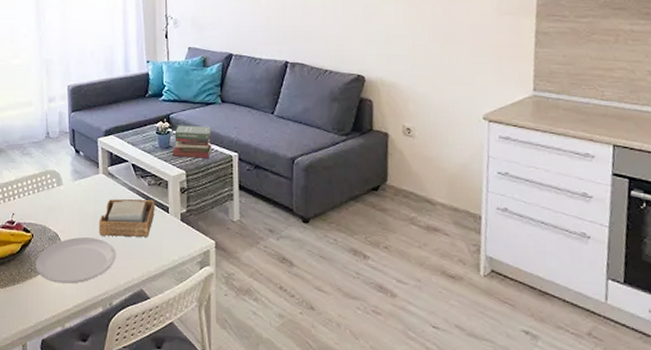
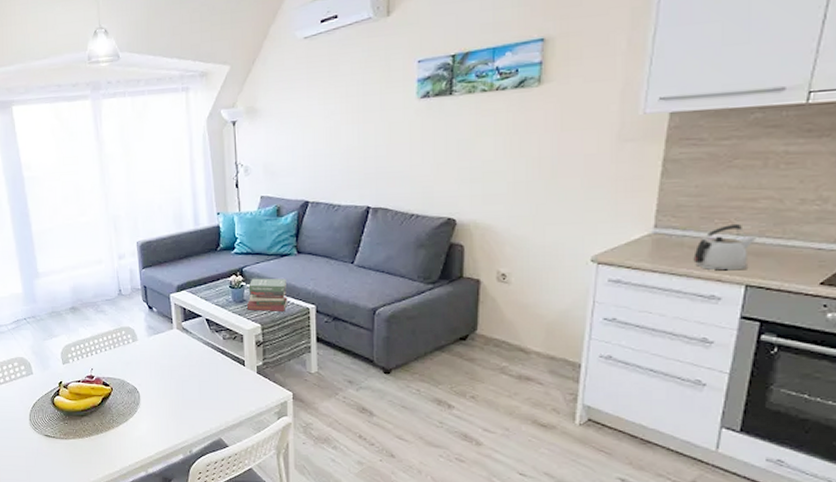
plate: present [36,237,117,284] -> none [117,390,194,433]
napkin holder: present [98,199,155,237] -> none [175,353,231,389]
kettle: none [568,91,617,131] -> present [693,224,756,271]

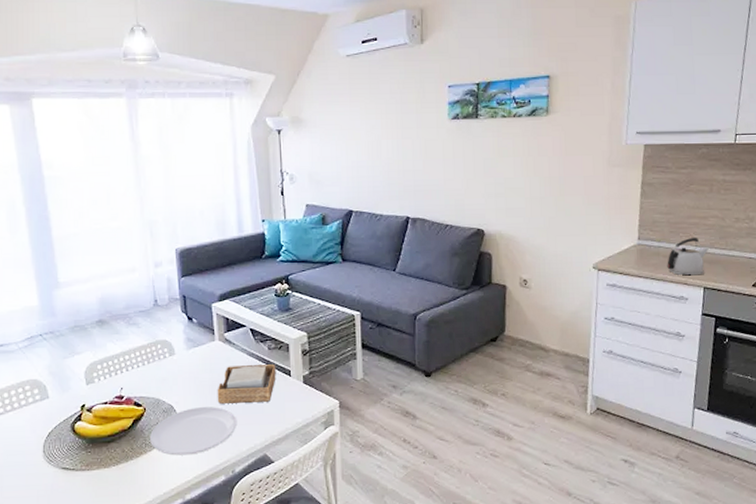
plate: none [117,390,194,433] -> present [150,407,237,456]
napkin holder: none [175,353,231,389] -> present [217,364,276,404]
books: present [247,278,288,311] -> none [293,285,334,320]

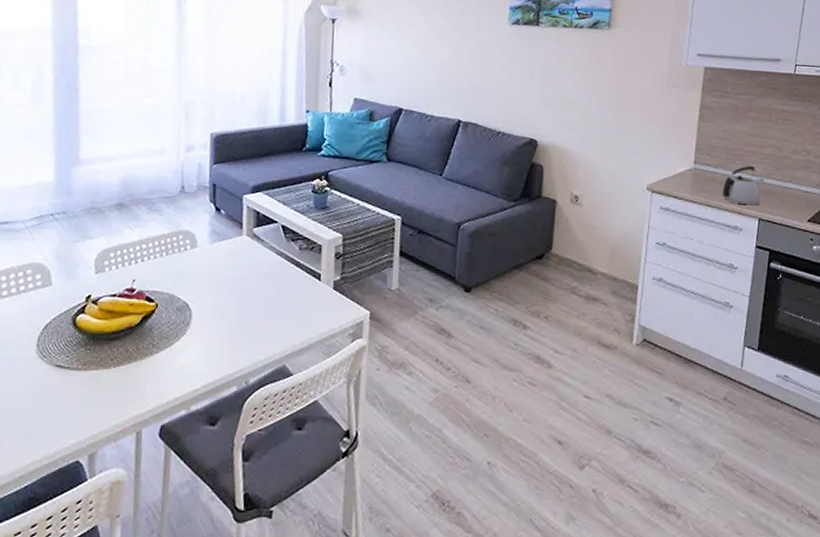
plate: present [150,407,237,456] -> none [158,307,258,361]
napkin holder: present [217,364,276,404] -> none [237,264,306,307]

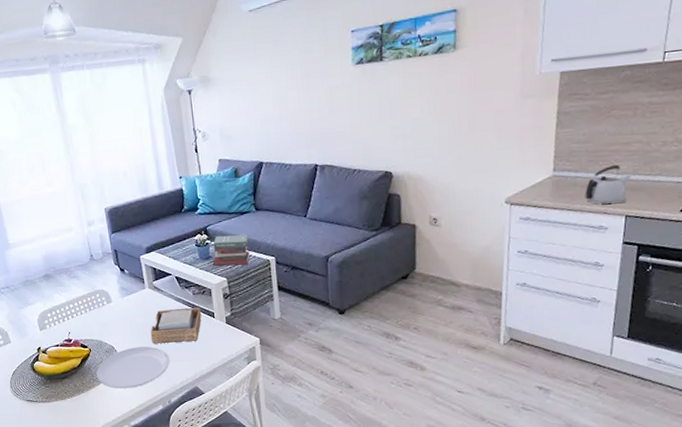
plate: none [158,307,258,361] -> present [96,346,170,389]
napkin holder: none [237,264,306,307] -> present [150,308,202,344]
books: none [329,183,374,221] -> present [213,234,250,266]

